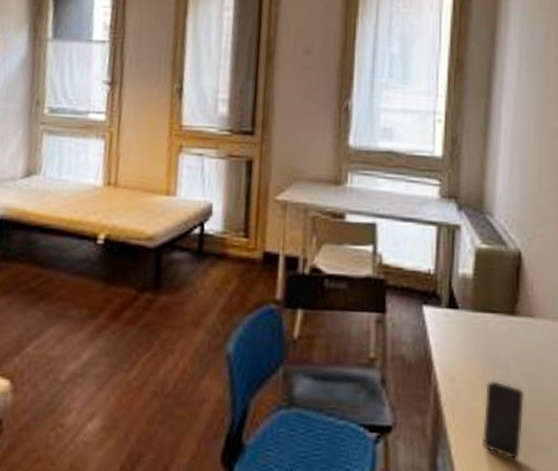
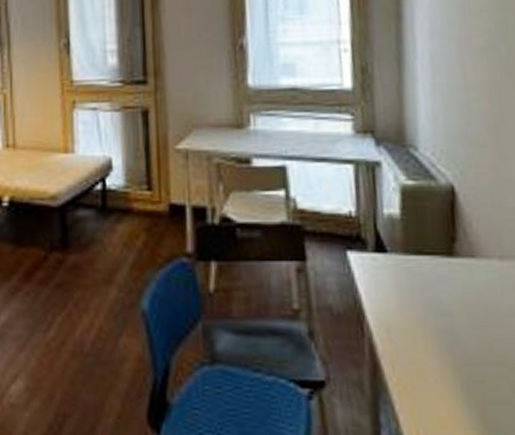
smartphone: present [483,379,525,460] -> none [427,327,476,416]

